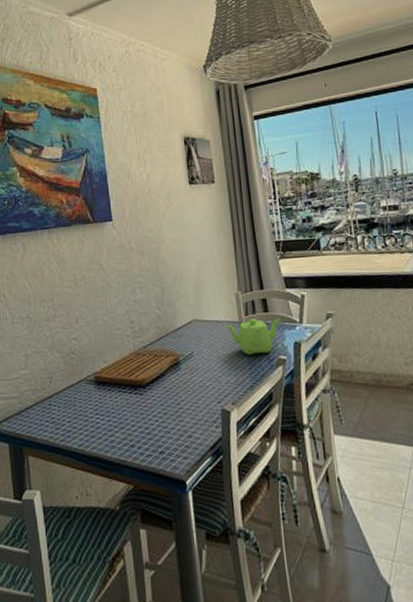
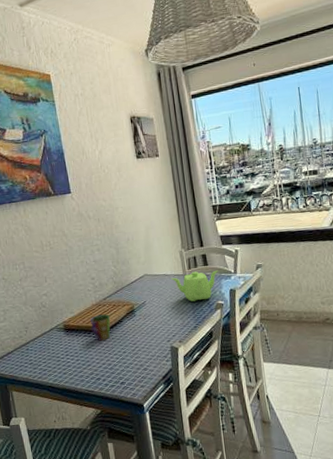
cup: none [126,365,151,398] -> present [90,314,111,341]

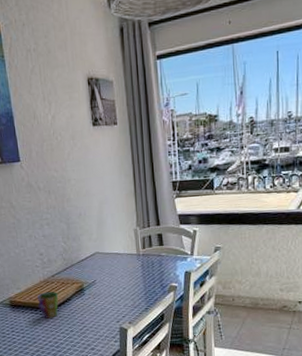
teapot: present [171,270,218,302] -> none [124,251,174,283]

